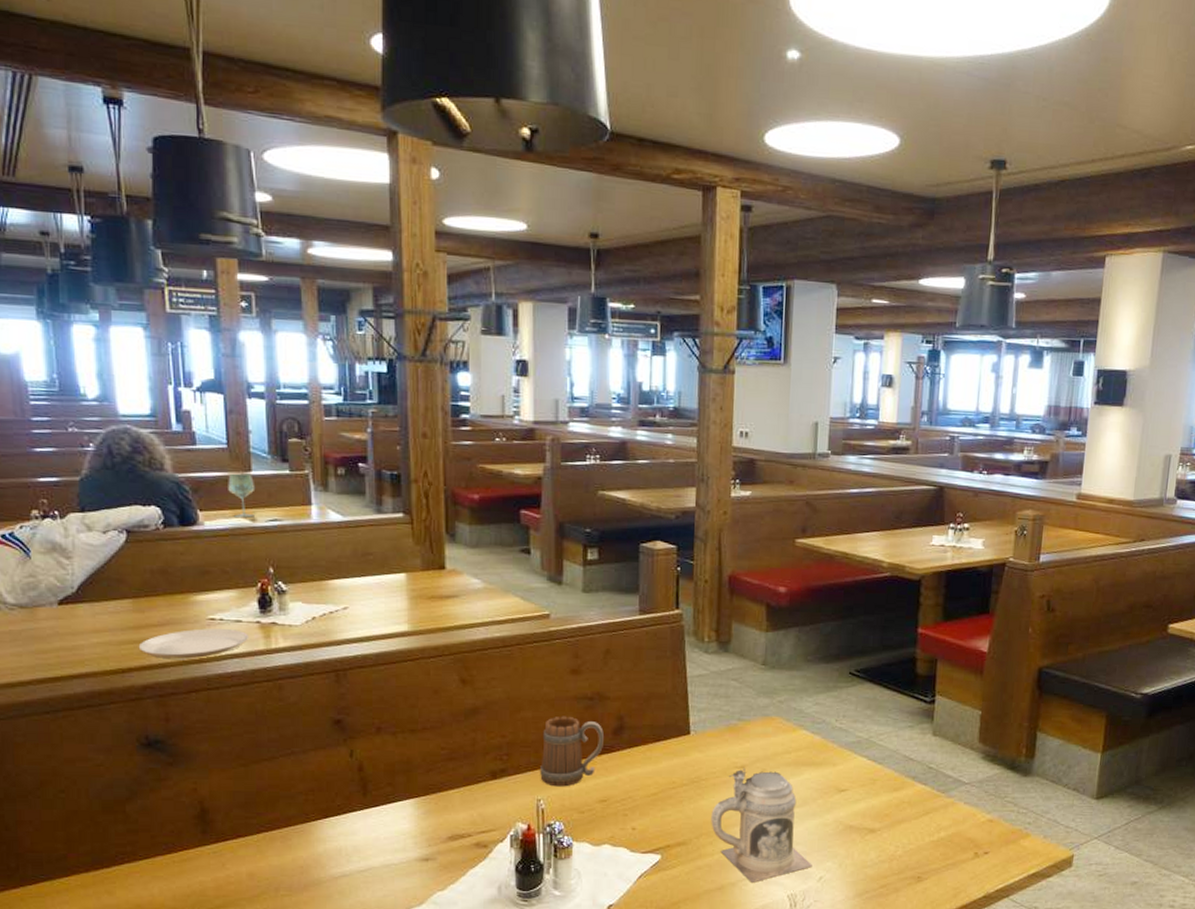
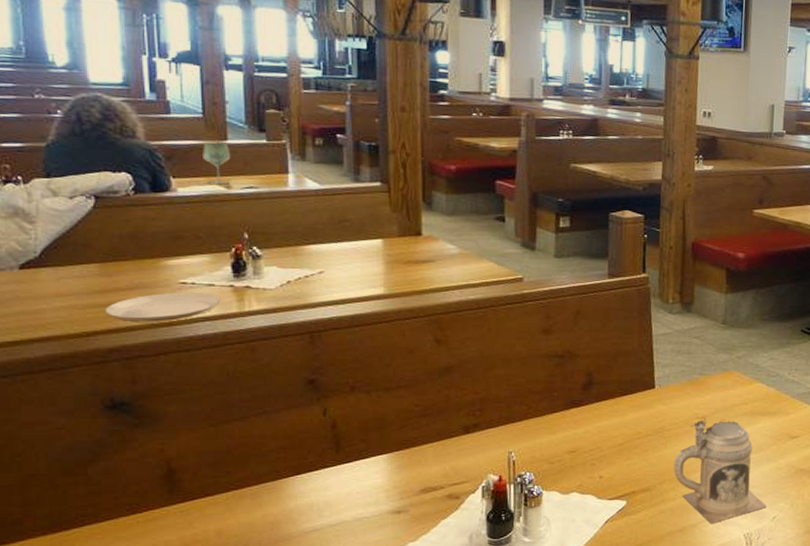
beer mug: present [540,716,604,787] -> none [512,373,573,440]

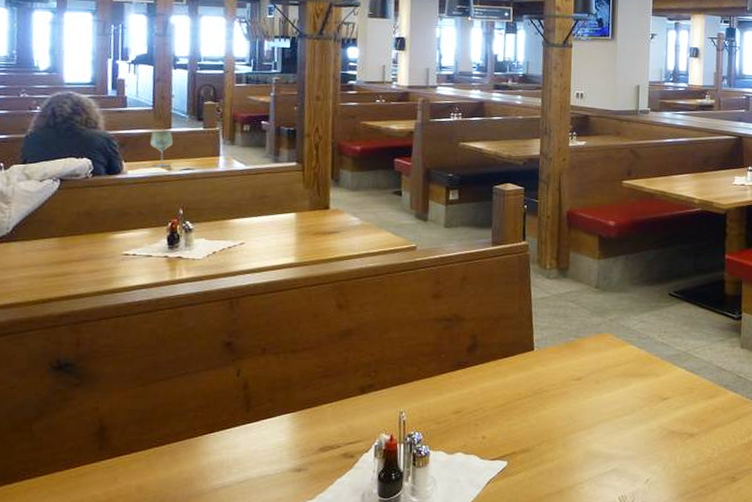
plate: present [104,292,222,322] -> none [59,263,158,290]
beer mug: present [673,419,767,524] -> none [551,380,640,486]

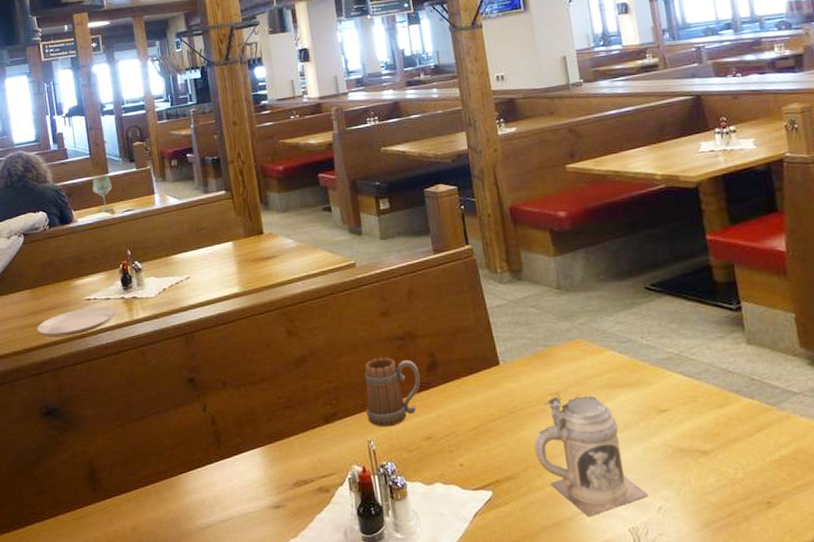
plate: none [59,263,158,290] -> present [36,306,117,337]
beer mug: none [403,335,459,400] -> present [364,357,420,427]
beer mug: none [551,380,640,486] -> present [534,395,649,516]

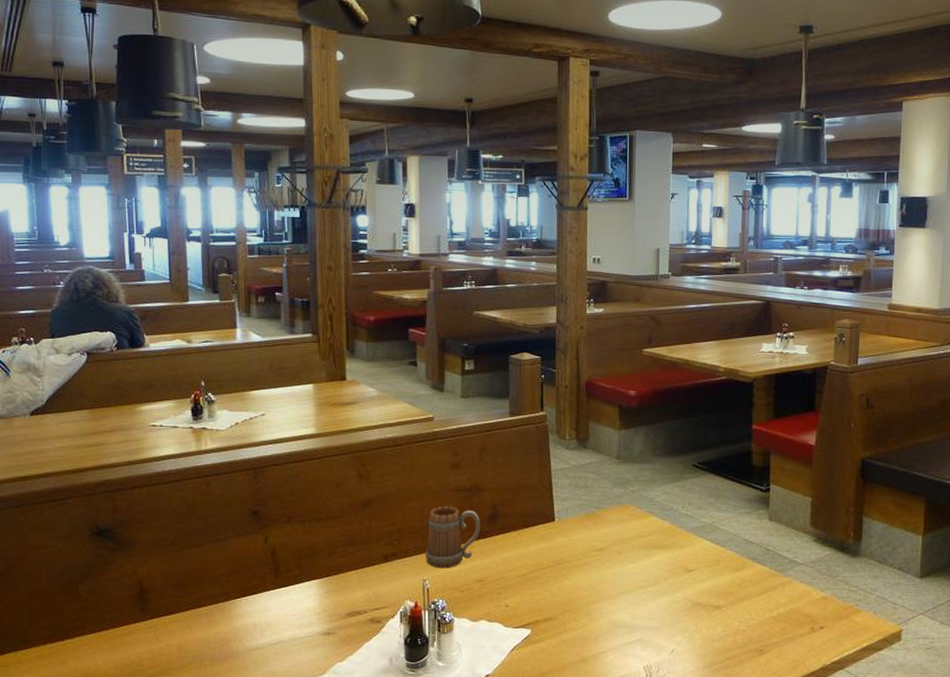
plate: present [36,306,117,337] -> none [93,434,184,460]
wine glass: present [92,175,114,213] -> none [169,303,192,341]
beer mug: present [534,395,649,516] -> none [574,551,665,655]

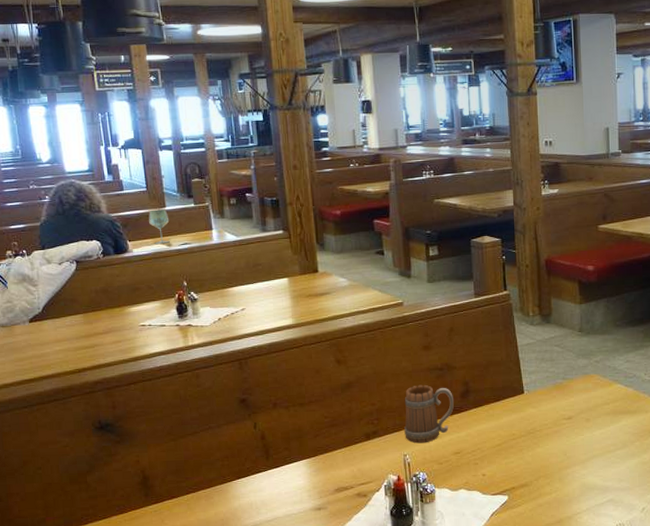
wine glass: none [169,303,192,341] -> present [148,209,171,245]

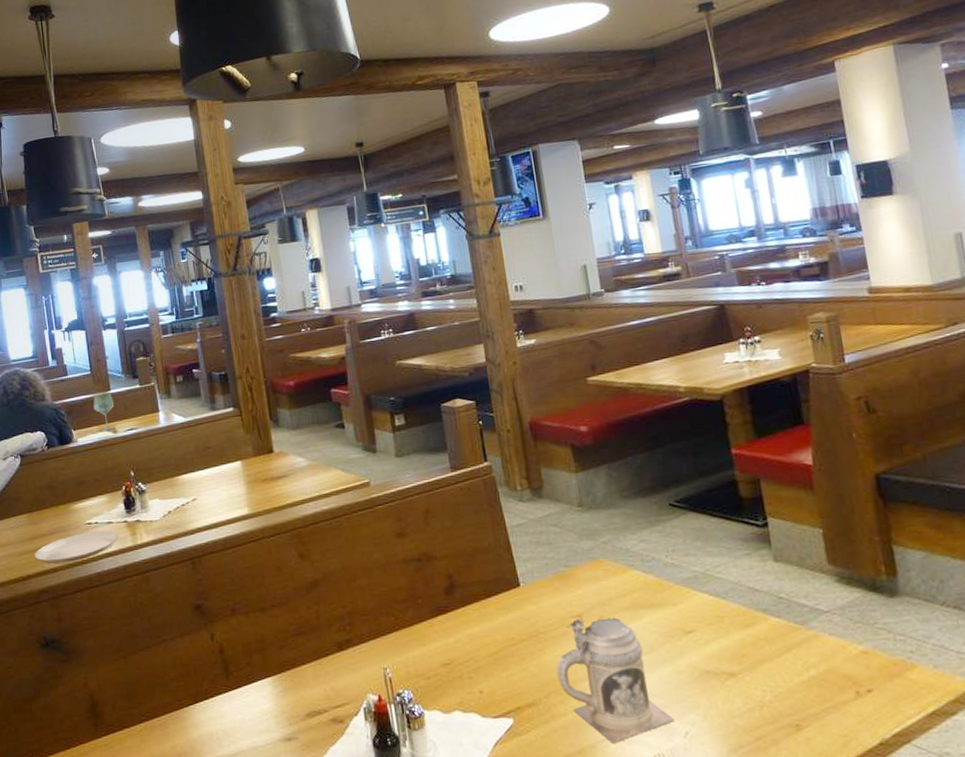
plate: none [89,332,172,359] -> present [34,530,120,564]
beer mug: present [404,384,454,443] -> none [379,580,438,654]
beer mug: none [547,419,635,516] -> present [556,617,675,743]

